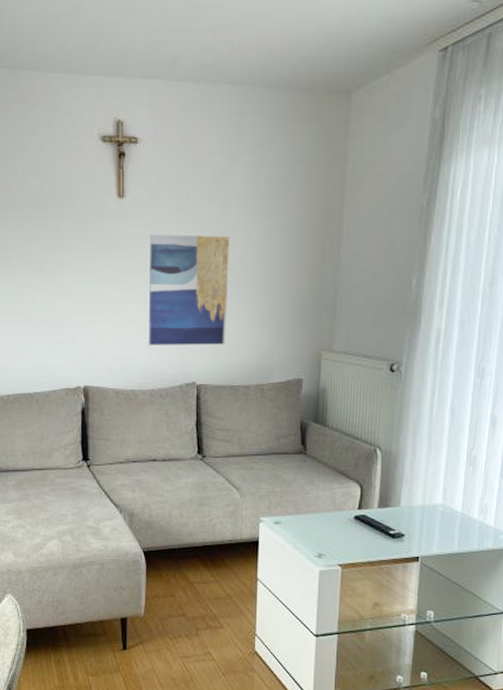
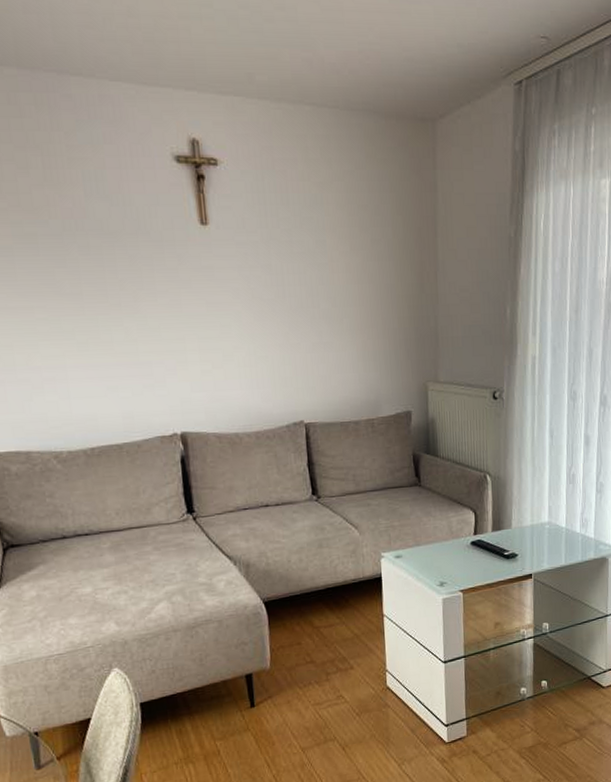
wall art: present [148,234,229,345] -> none [240,264,332,384]

